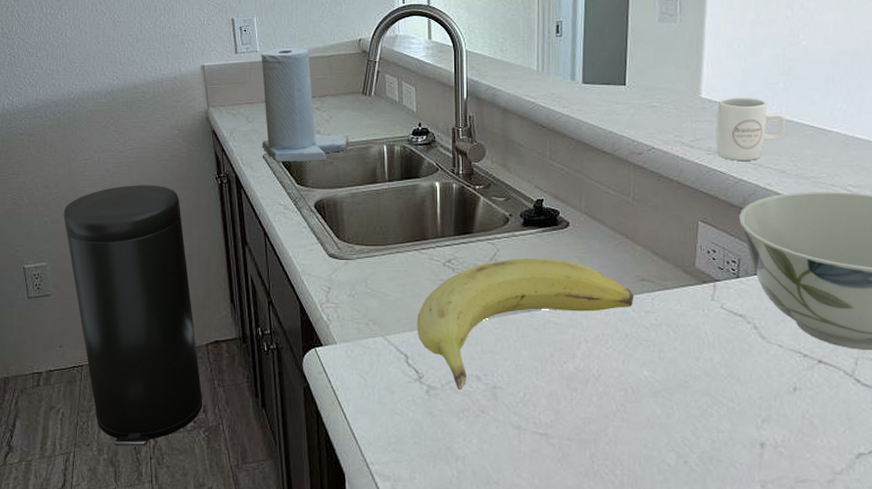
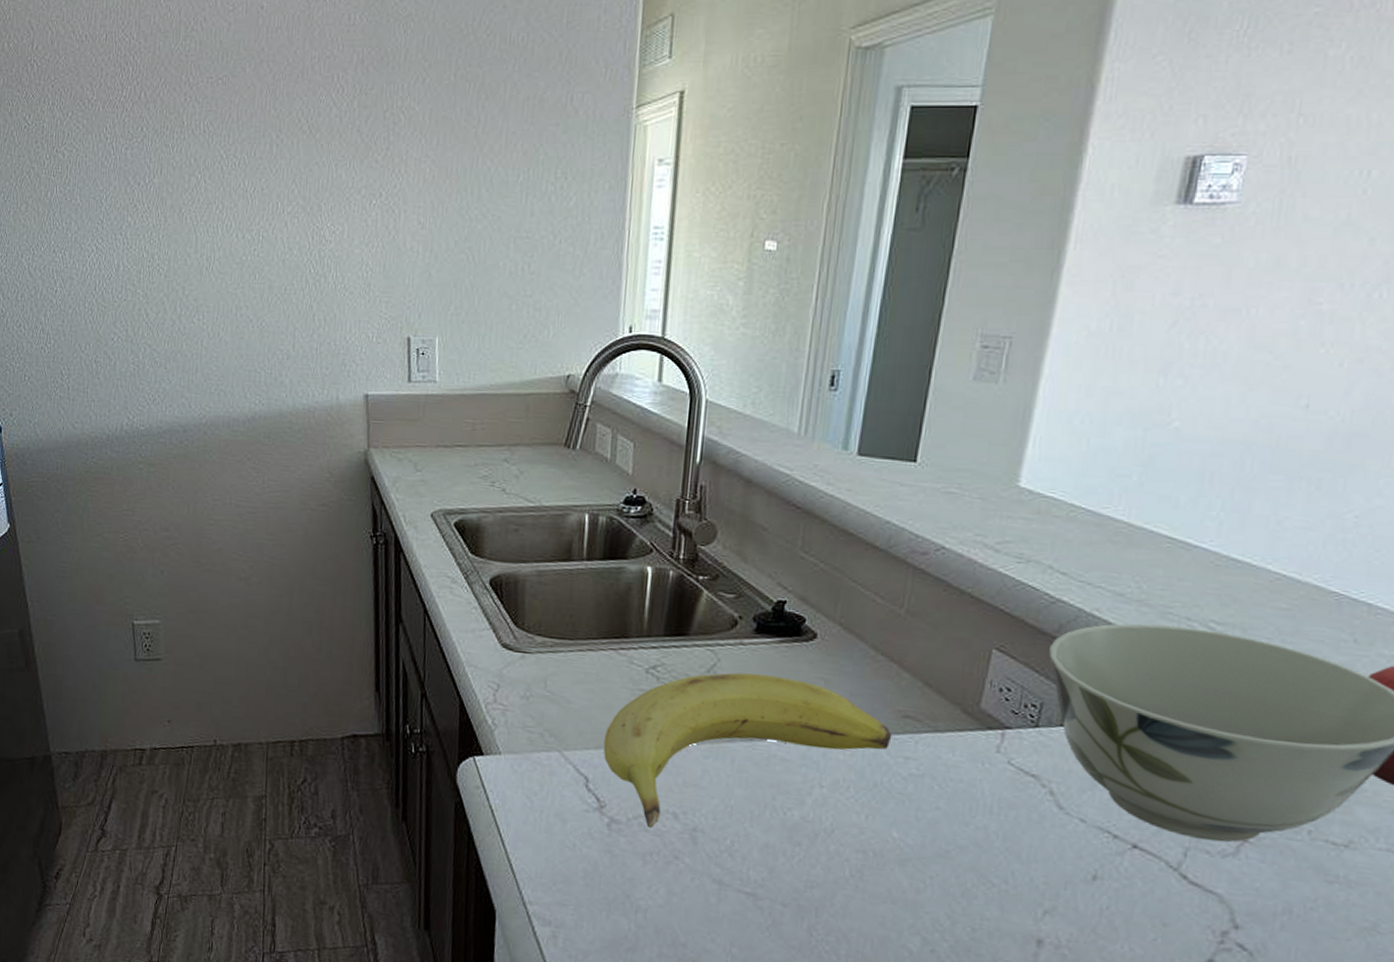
pedal bin: present [64,185,203,446] -> none [183,536,333,849]
paper towel: present [261,47,348,162] -> none [431,379,541,527]
mug: present [716,97,786,161] -> none [1030,489,1135,576]

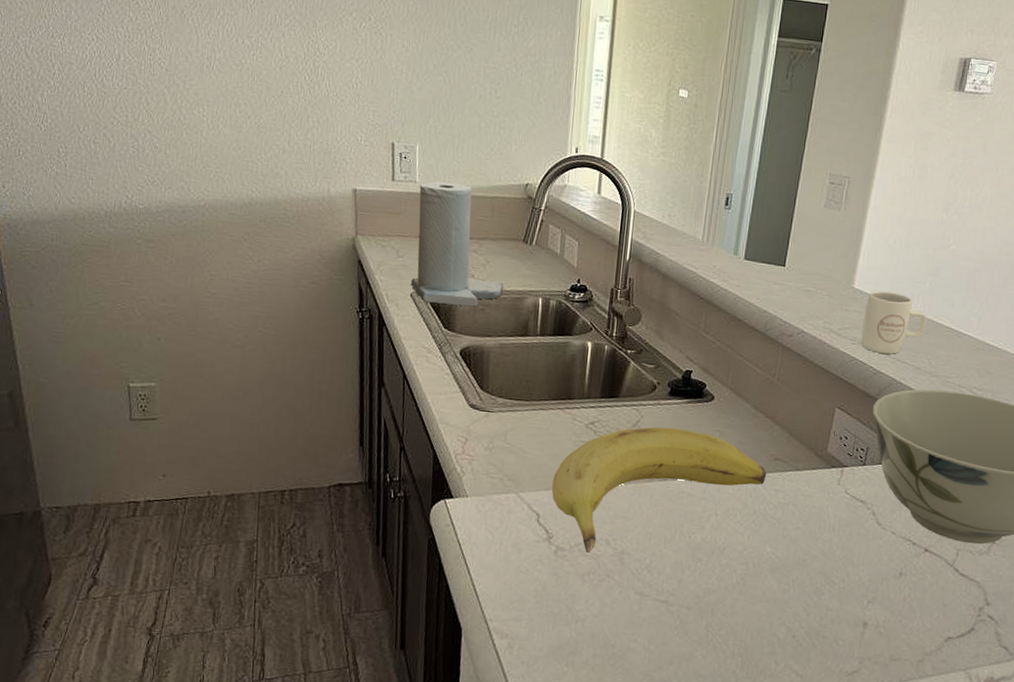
paper towel: none [431,379,541,527] -> present [410,181,503,307]
mug: none [1030,489,1135,576] -> present [860,291,928,354]

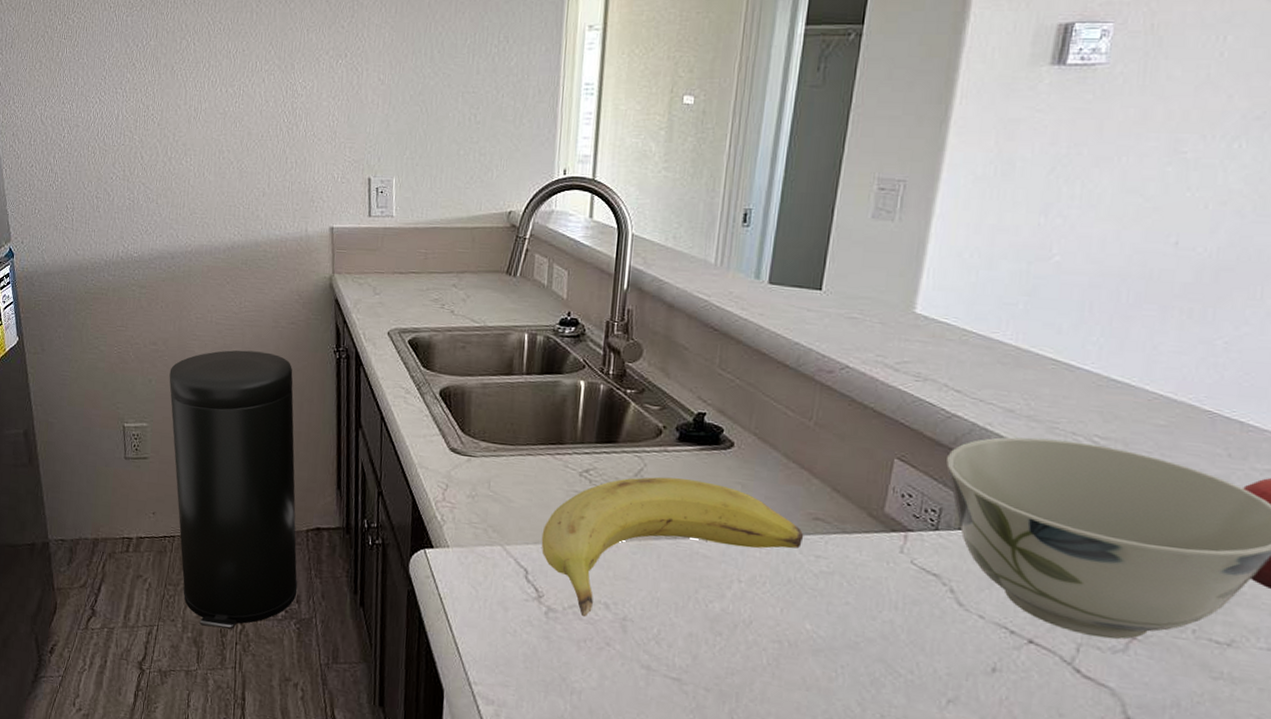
pedal bin: none [180,308,320,588] -> present [169,350,298,630]
paper towel: present [410,181,503,307] -> none [388,214,485,345]
mug: present [860,291,928,354] -> none [927,316,1022,394]

